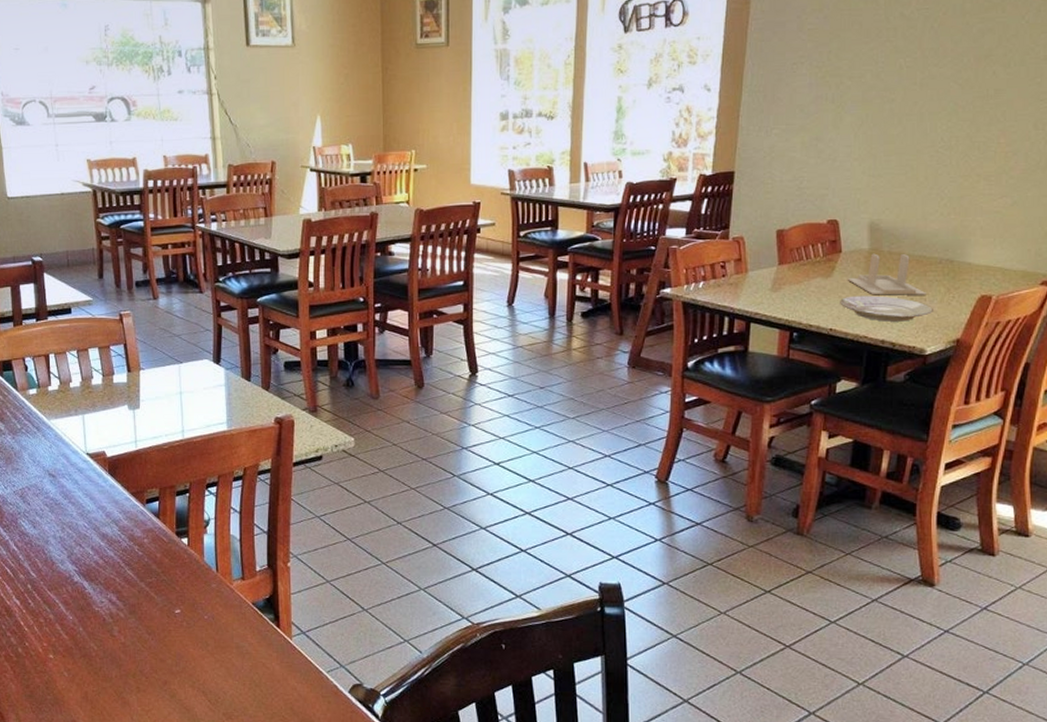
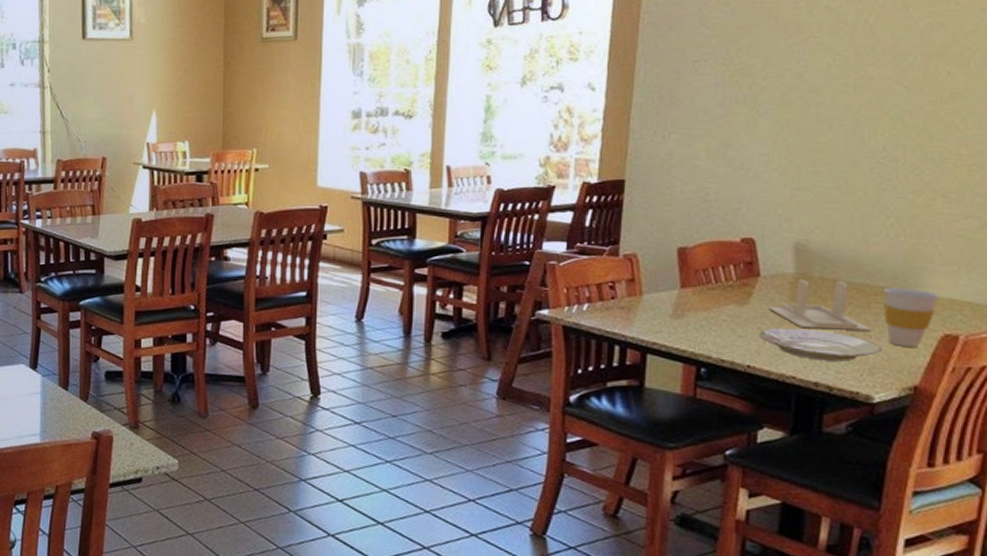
cup: none [936,258,979,307] -> present [883,287,940,347]

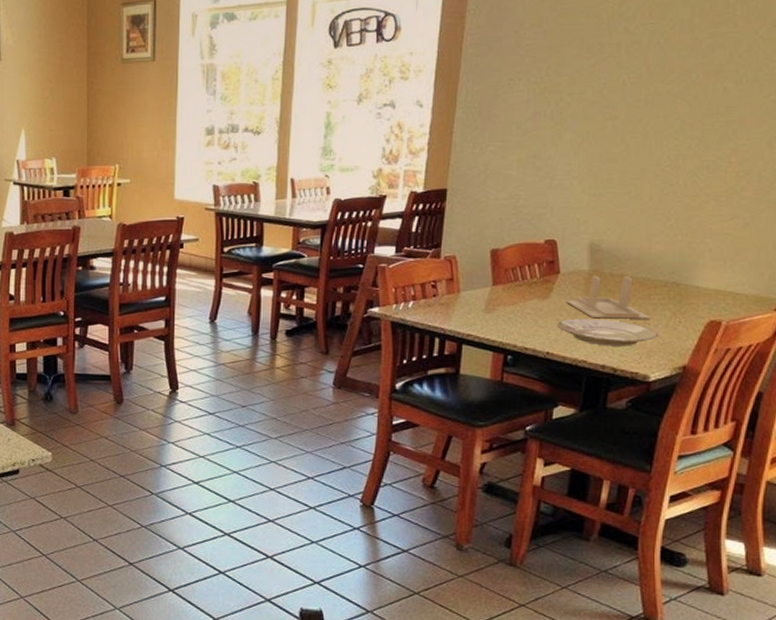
cup: present [883,287,940,347] -> none [661,281,708,332]

